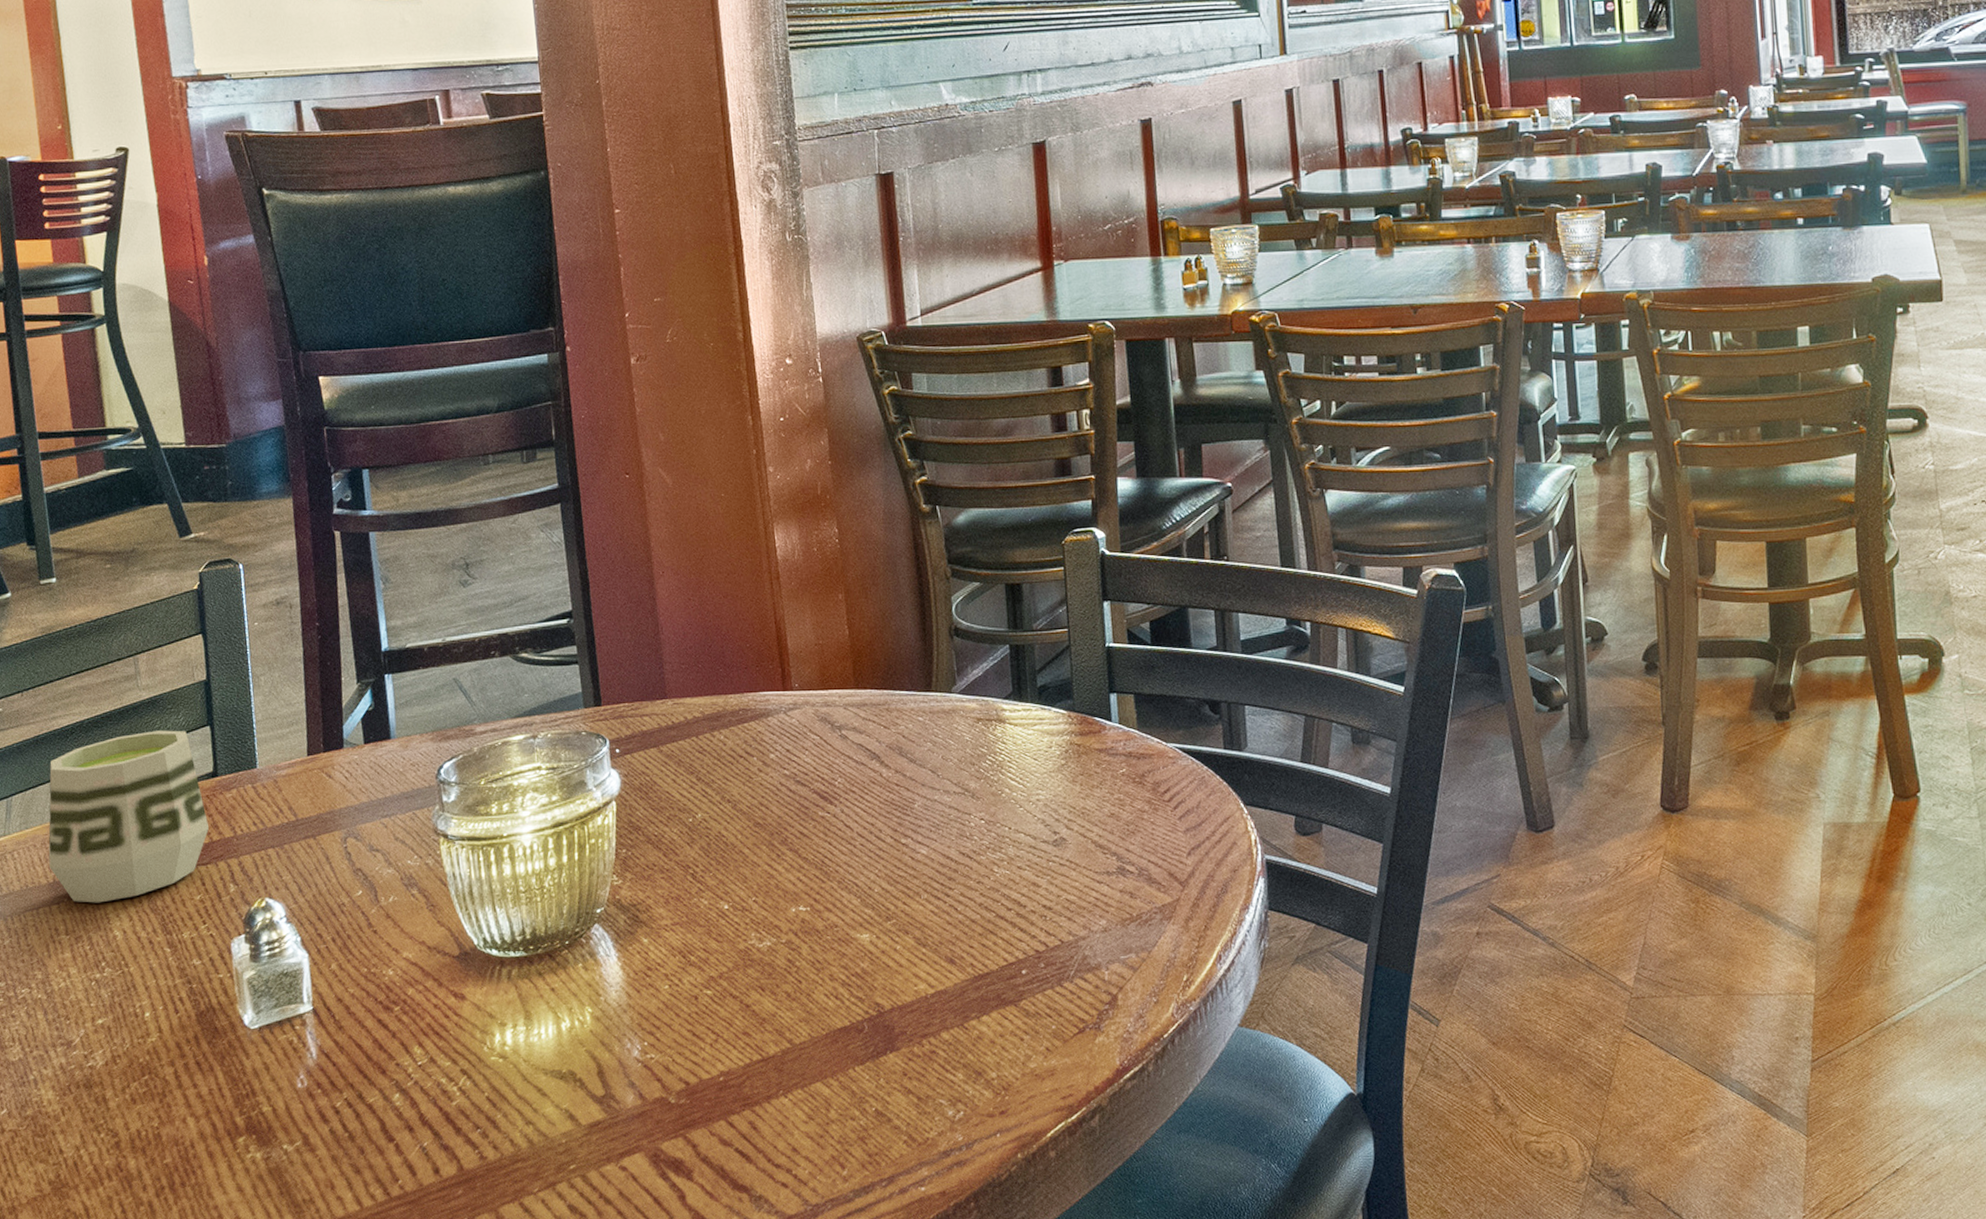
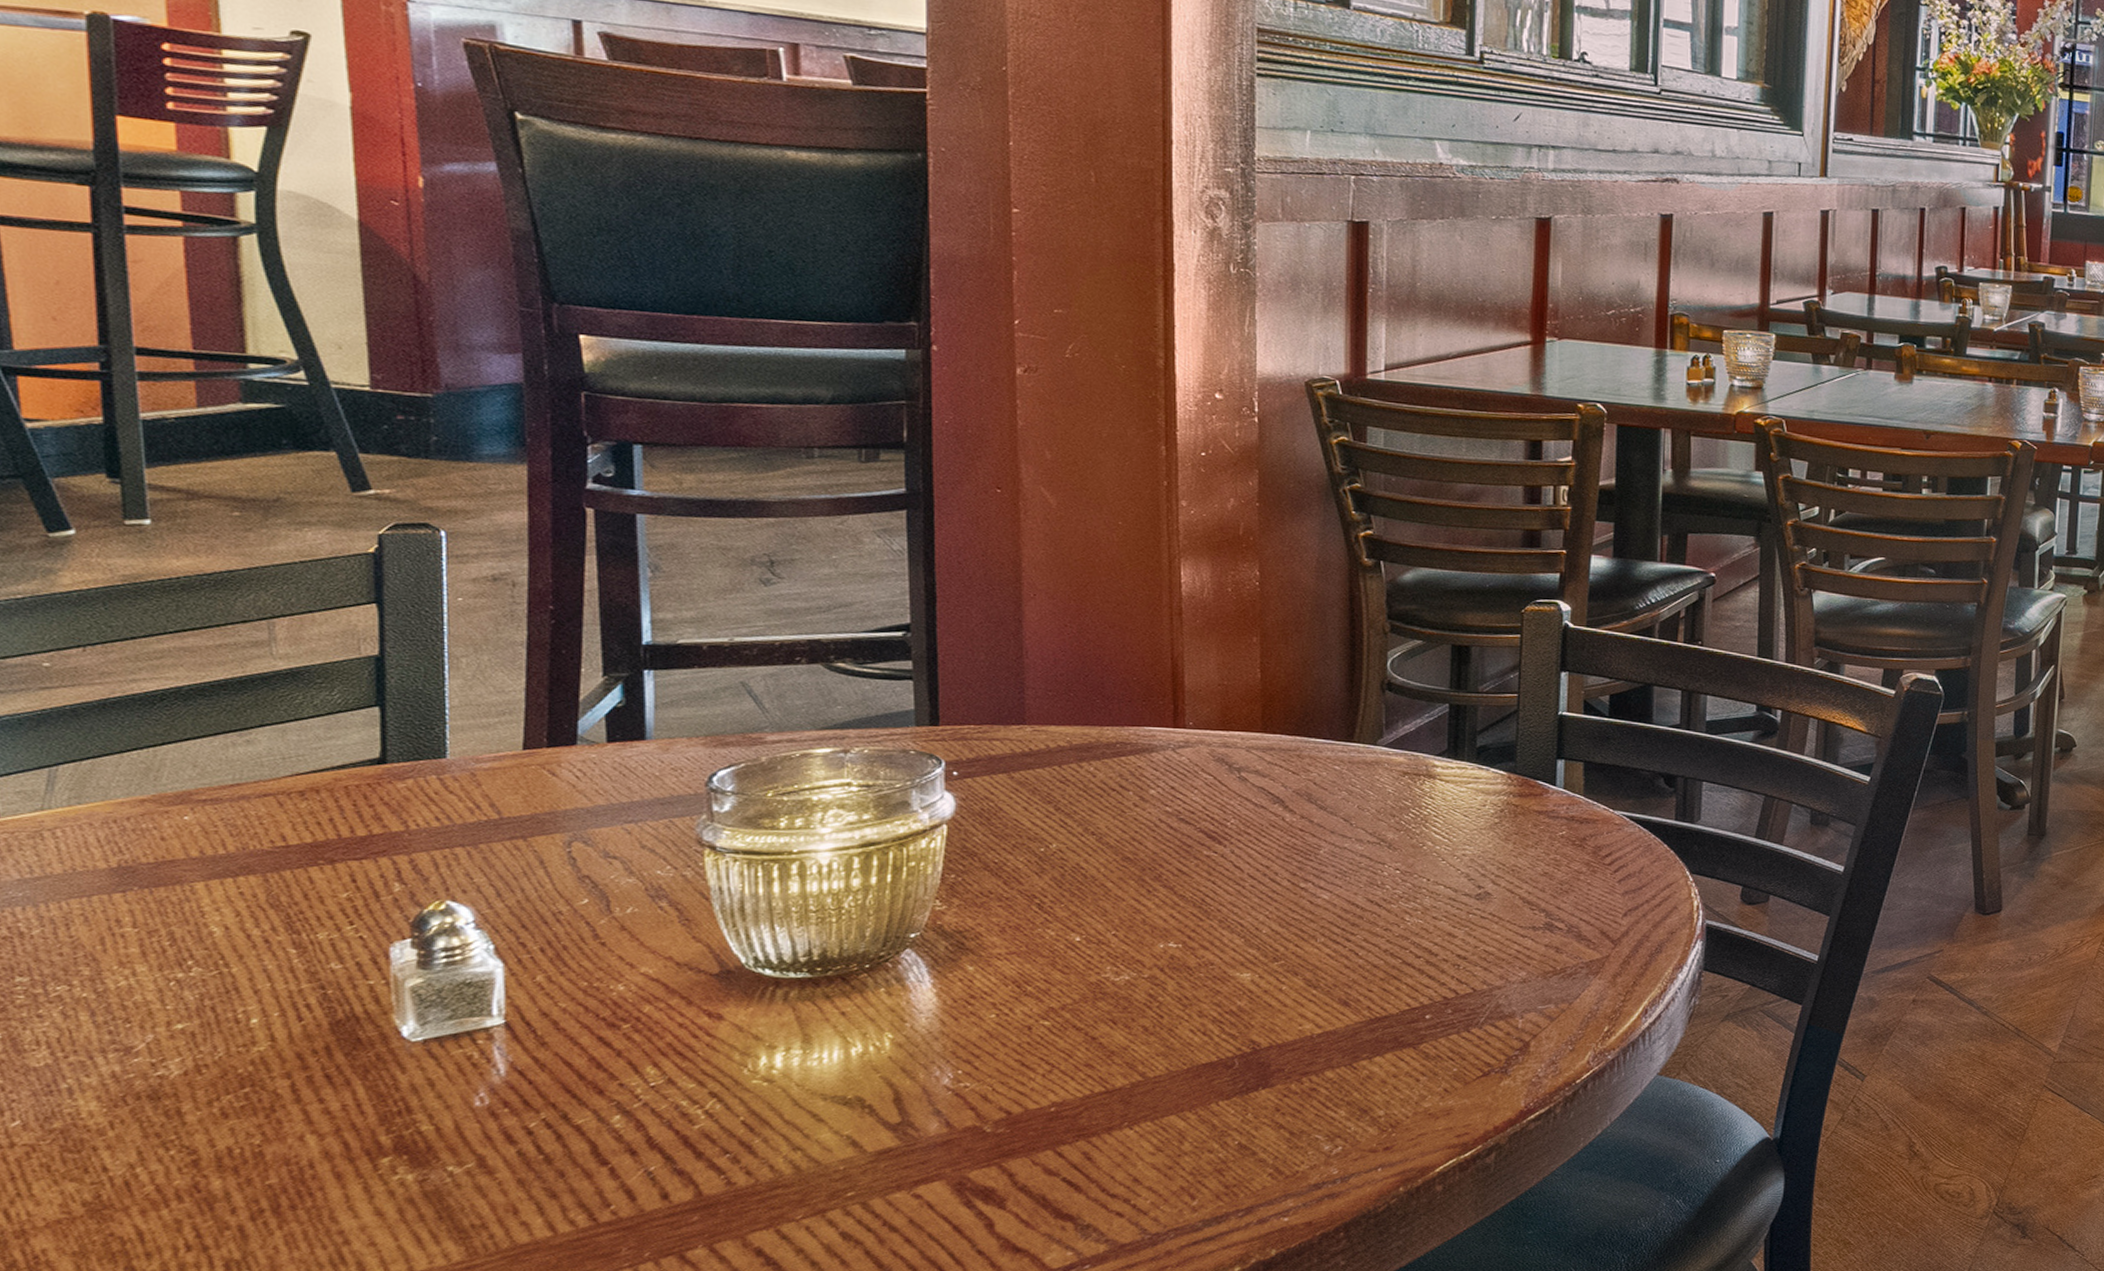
cup: present [48,730,209,903] -> none [112,706,367,894]

